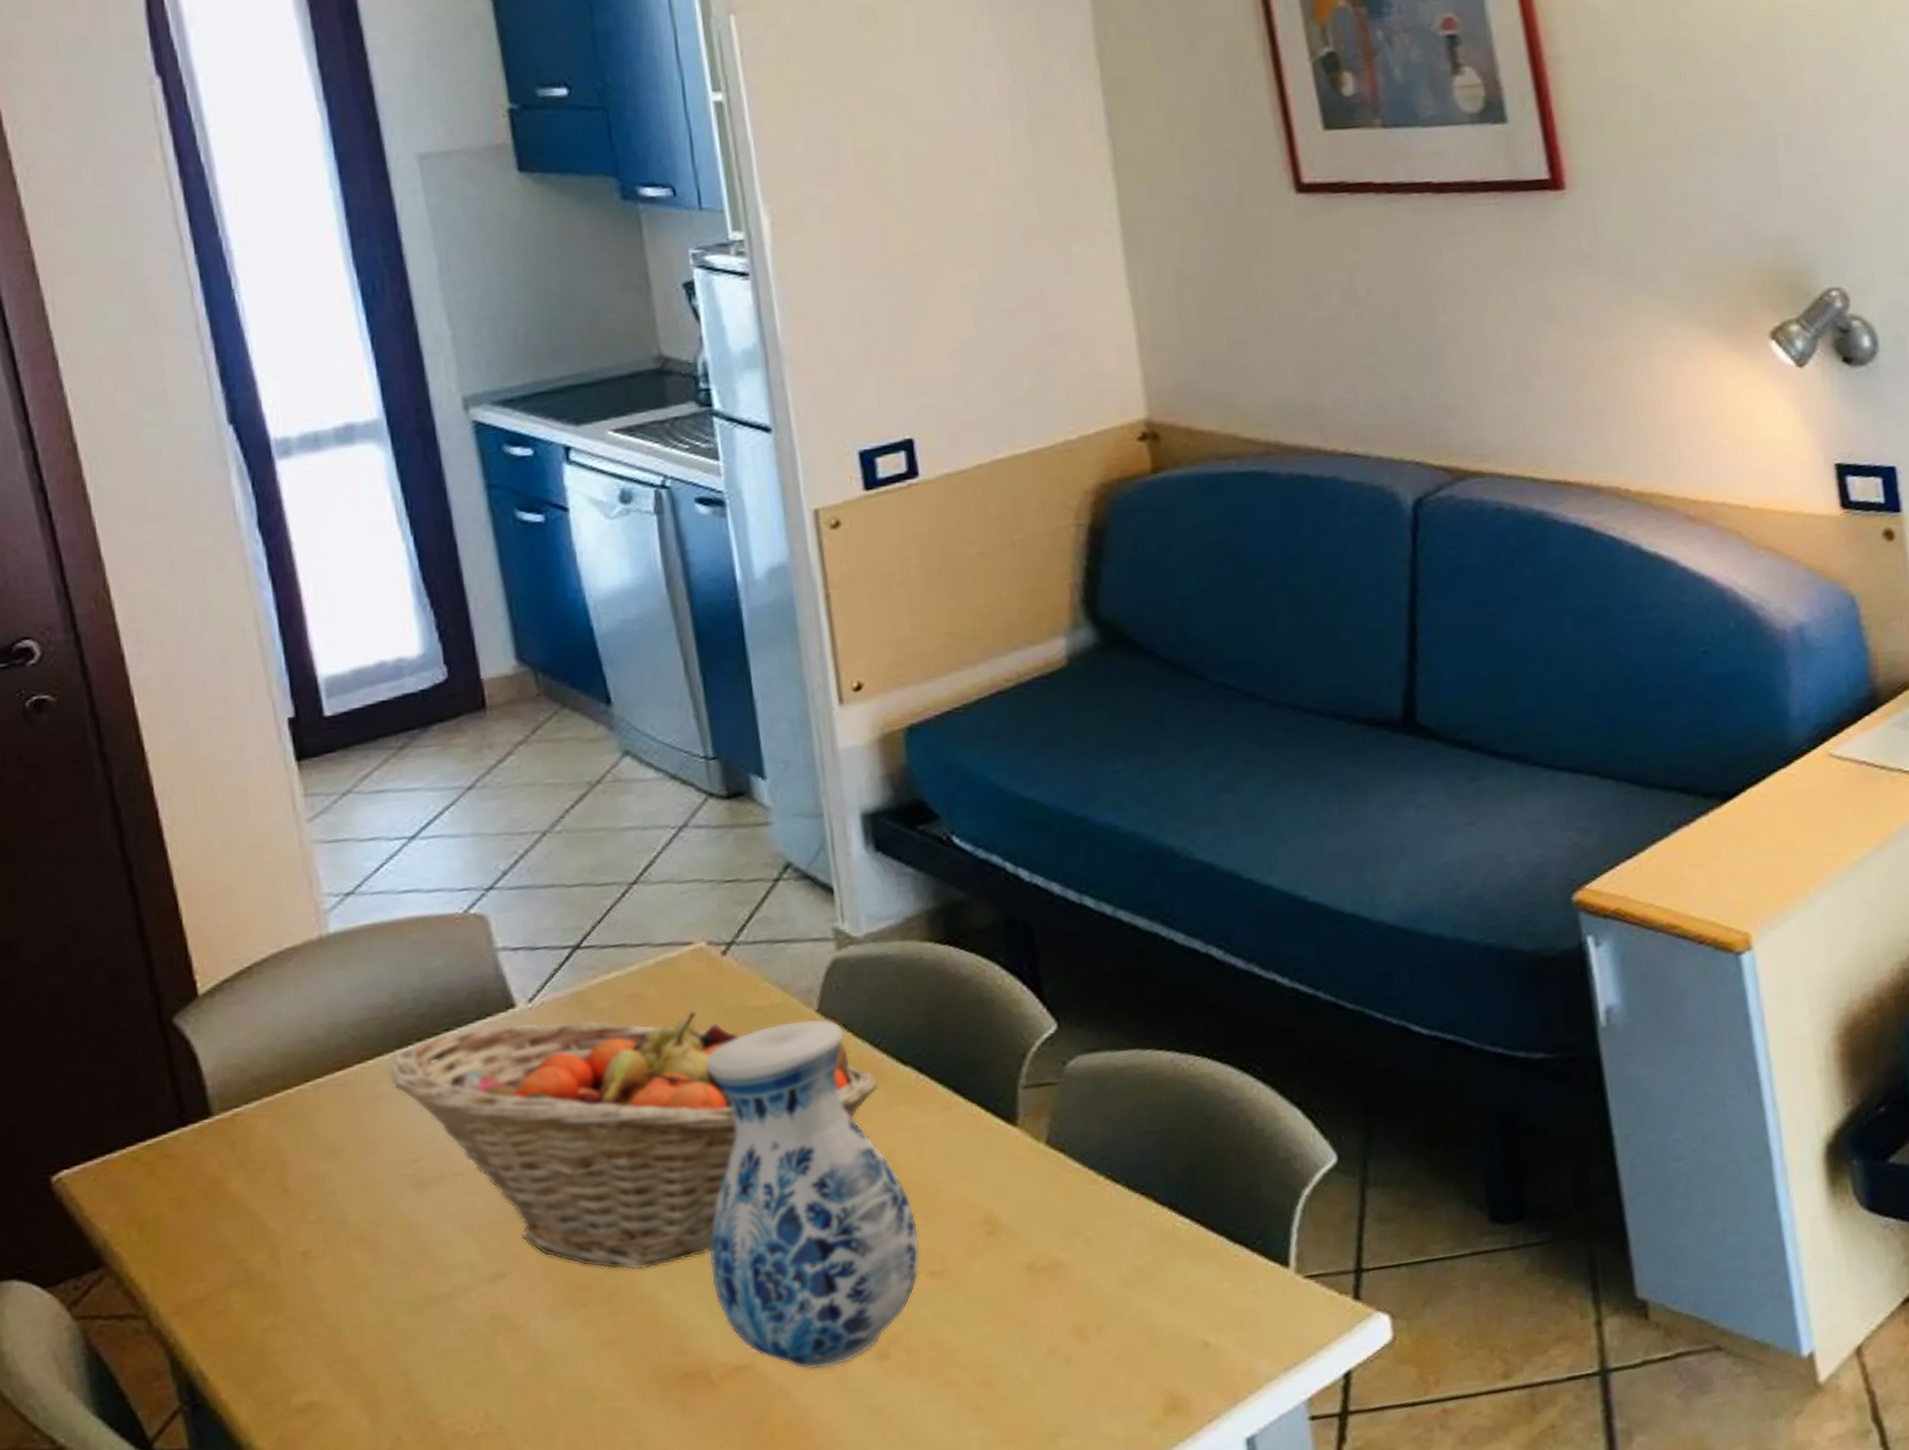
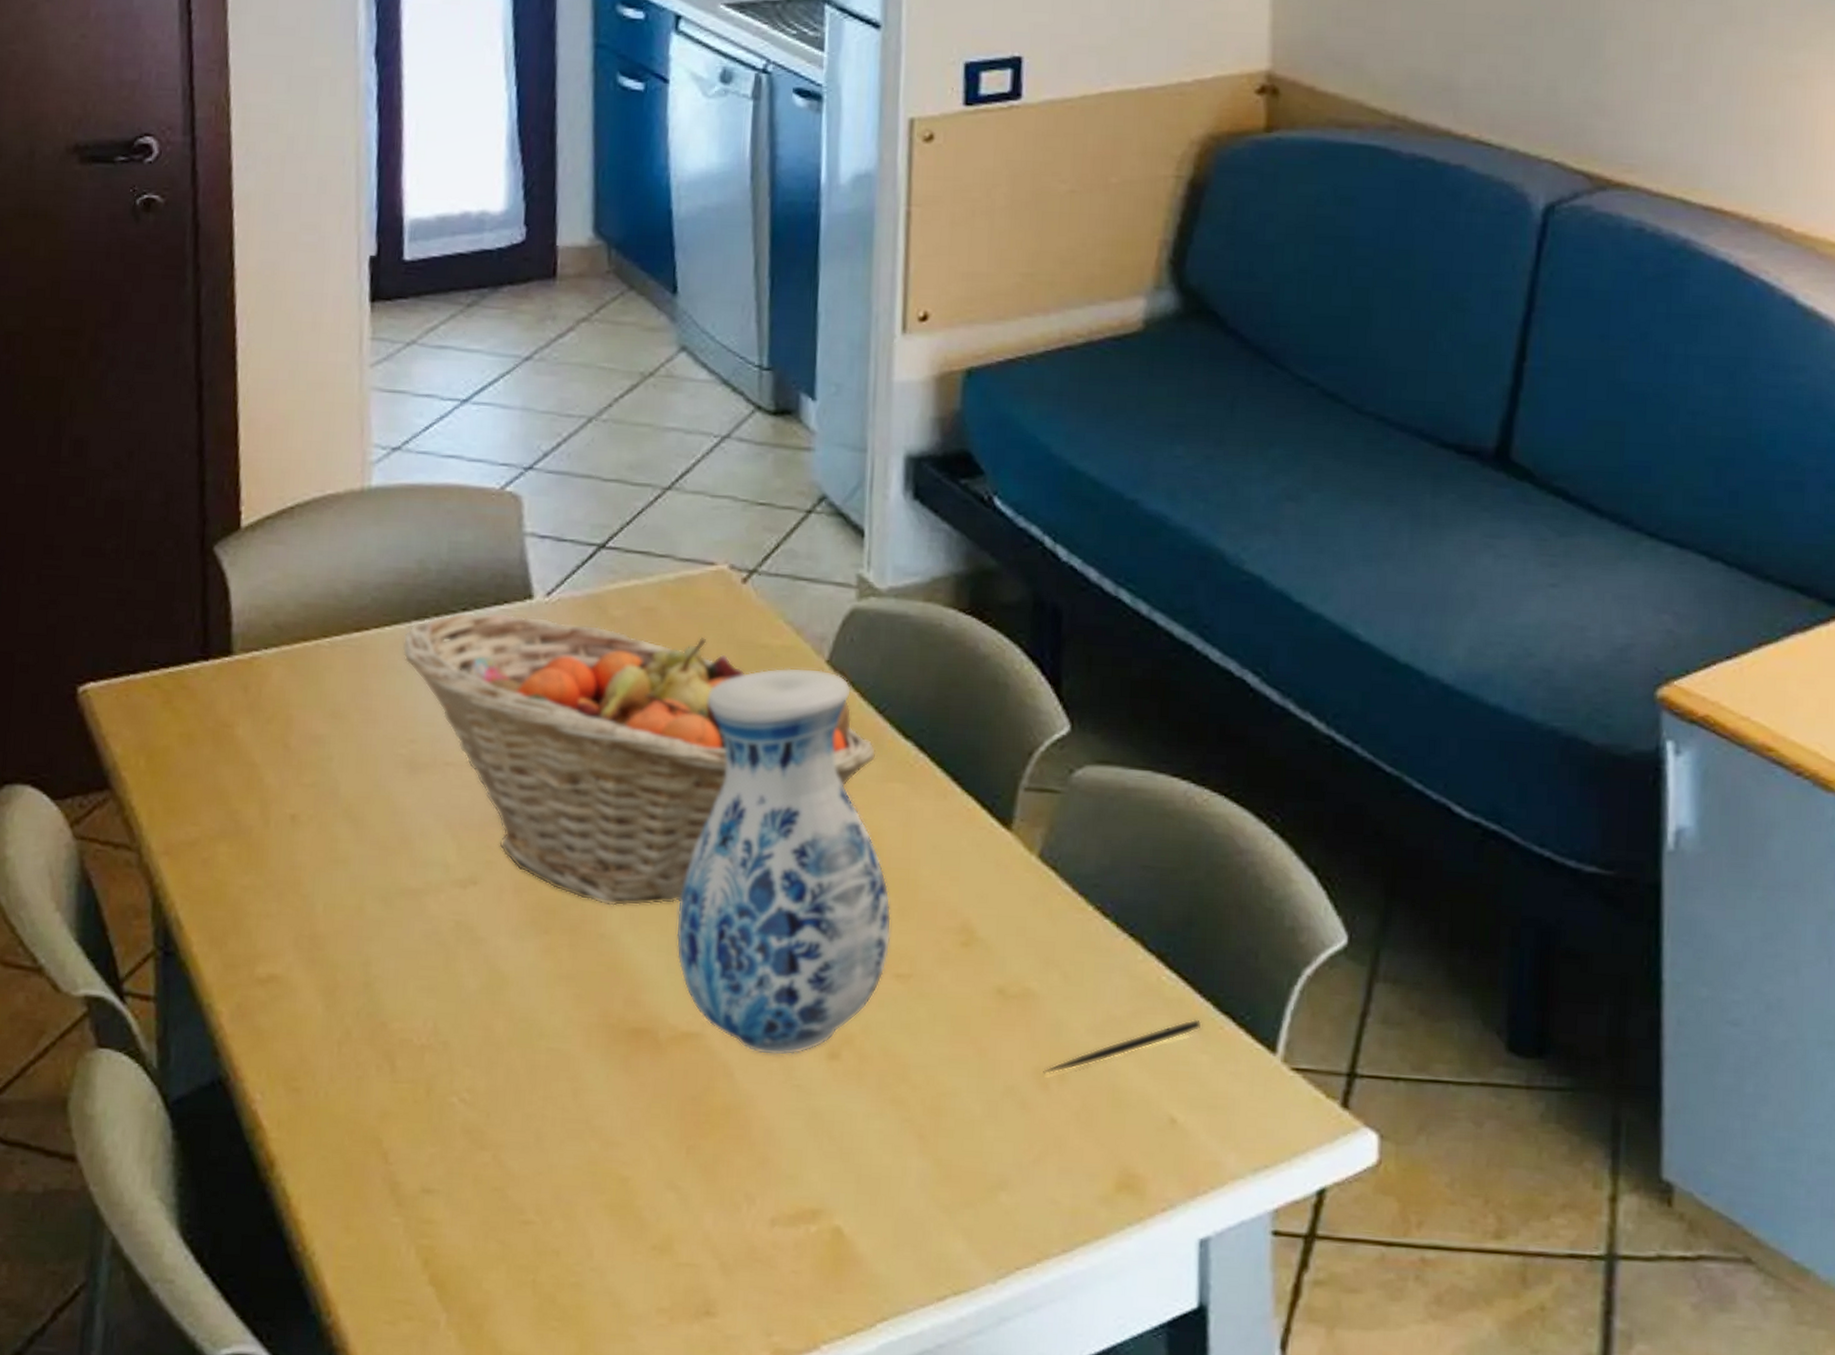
pen: none [1081,1253,1219,1329] -> present [1043,1019,1202,1074]

